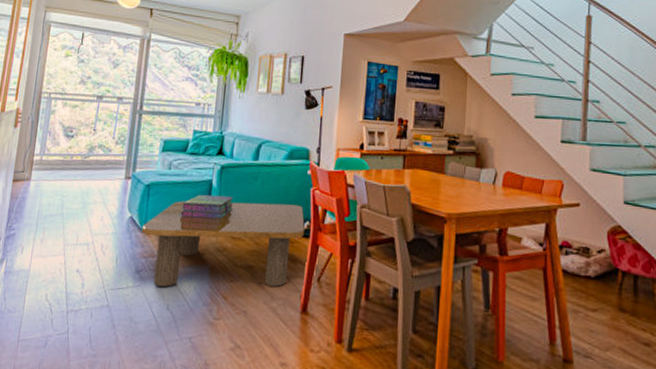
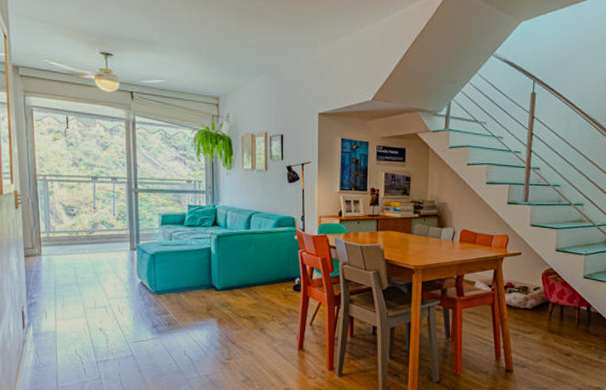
coffee table: present [141,200,305,287] -> none [152,265,295,337]
stack of books: present [180,195,234,219] -> none [185,260,233,280]

